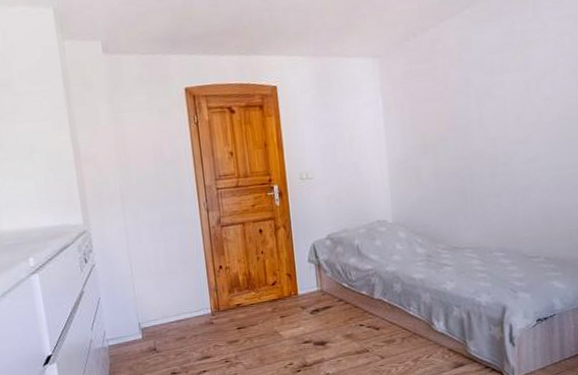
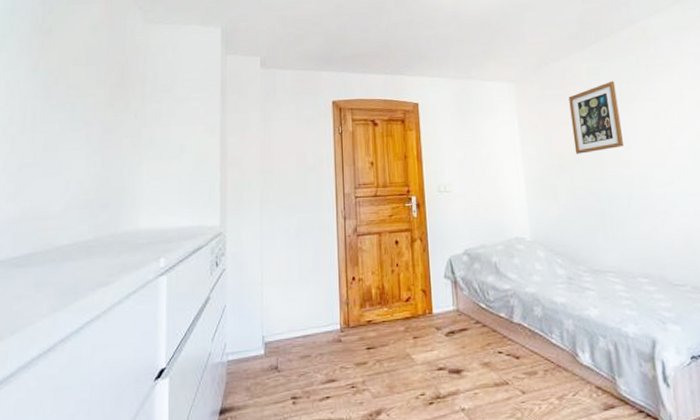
wall art: none [436,51,492,134] -> present [568,81,625,154]

